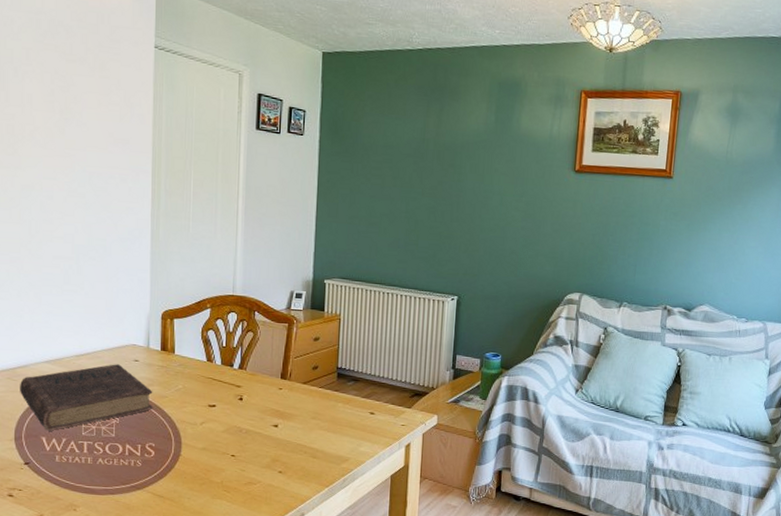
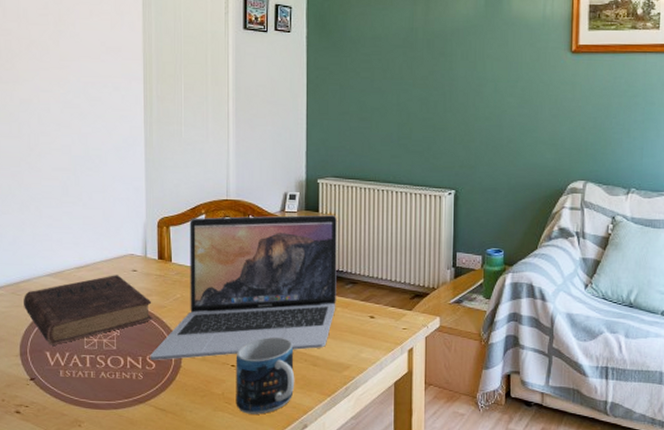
laptop: none [149,311,342,449] -> present [150,215,337,360]
mug: none [234,429,294,503] -> present [236,336,295,414]

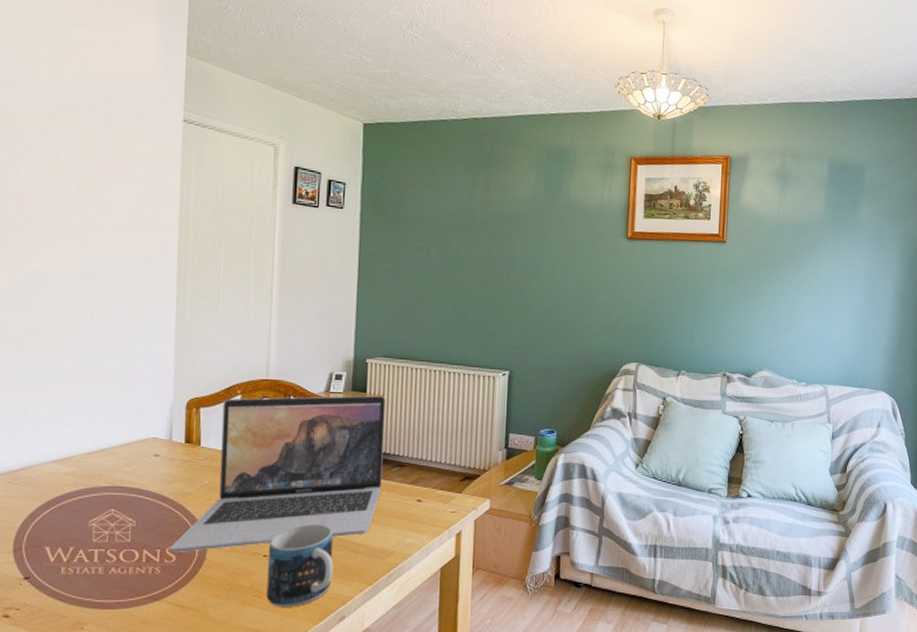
book: present [24,275,152,345] -> none [21,460,175,539]

